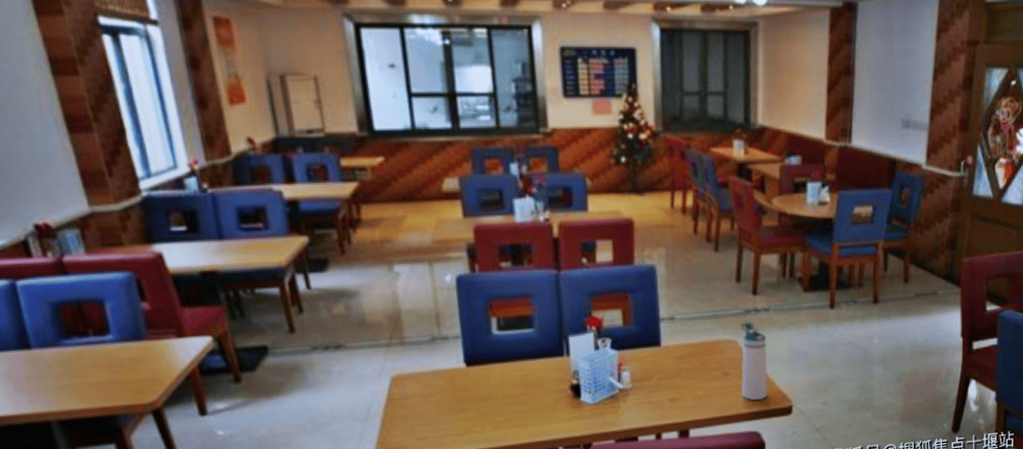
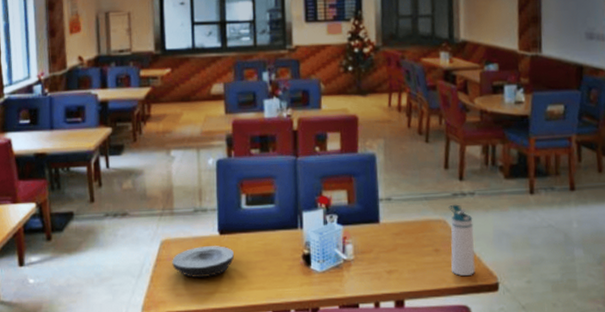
plate: none [407,379,486,418] -> present [172,246,234,278]

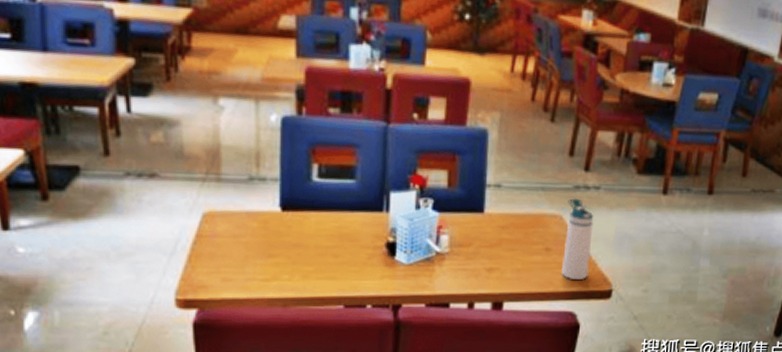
plate: present [172,246,234,278] -> none [217,223,299,261]

